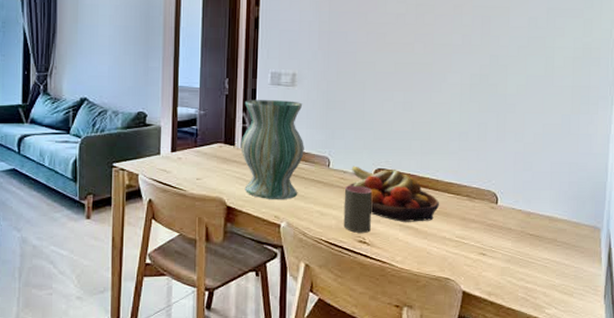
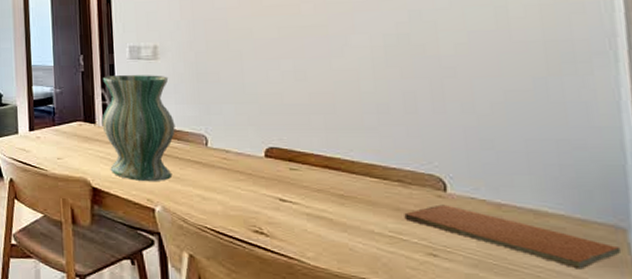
cup: present [343,185,372,233] -> none [229,166,268,222]
fruit bowl: present [348,166,439,222] -> none [233,144,359,212]
book: none [468,214,596,260] -> present [404,204,622,270]

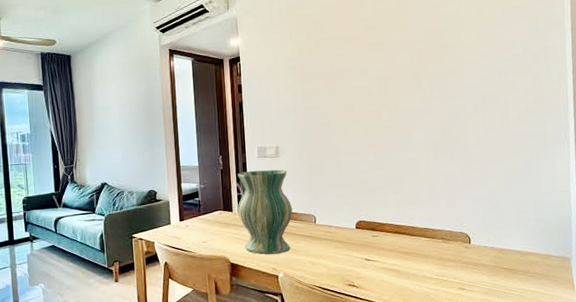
book: present [404,204,622,270] -> none [445,253,567,288]

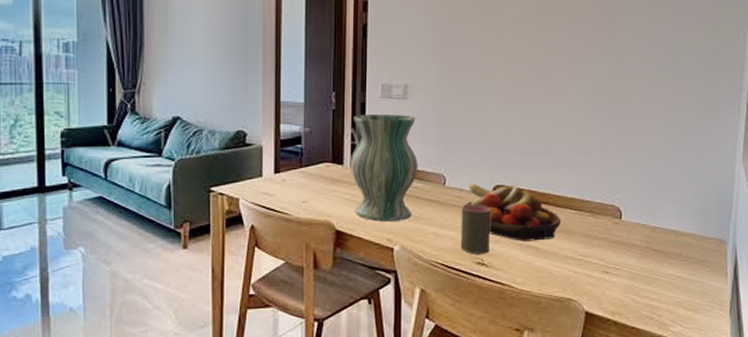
cup: none [331,237,358,278] -> present [460,204,490,254]
fruit bowl: none [334,220,417,266] -> present [465,183,561,241]

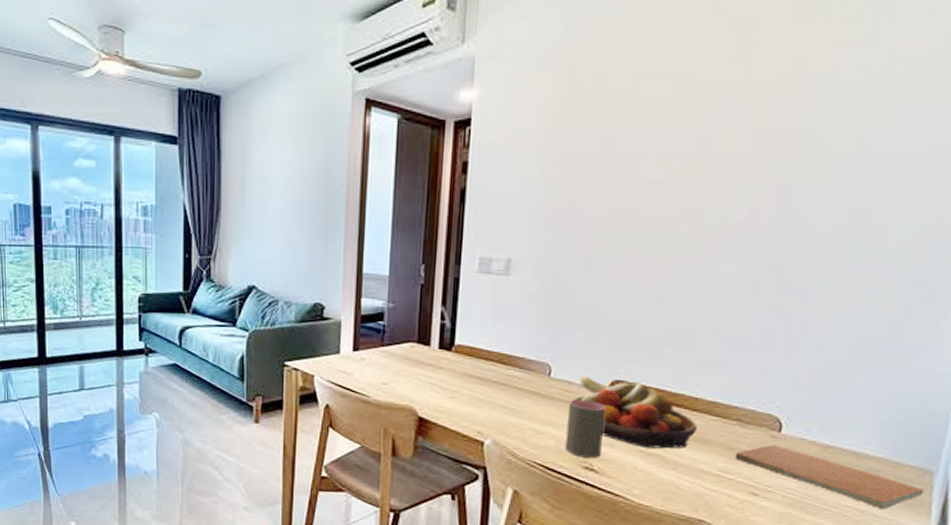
vase: present [349,115,418,222] -> none [437,291,519,413]
book: none [590,230,722,275] -> present [735,445,925,510]

